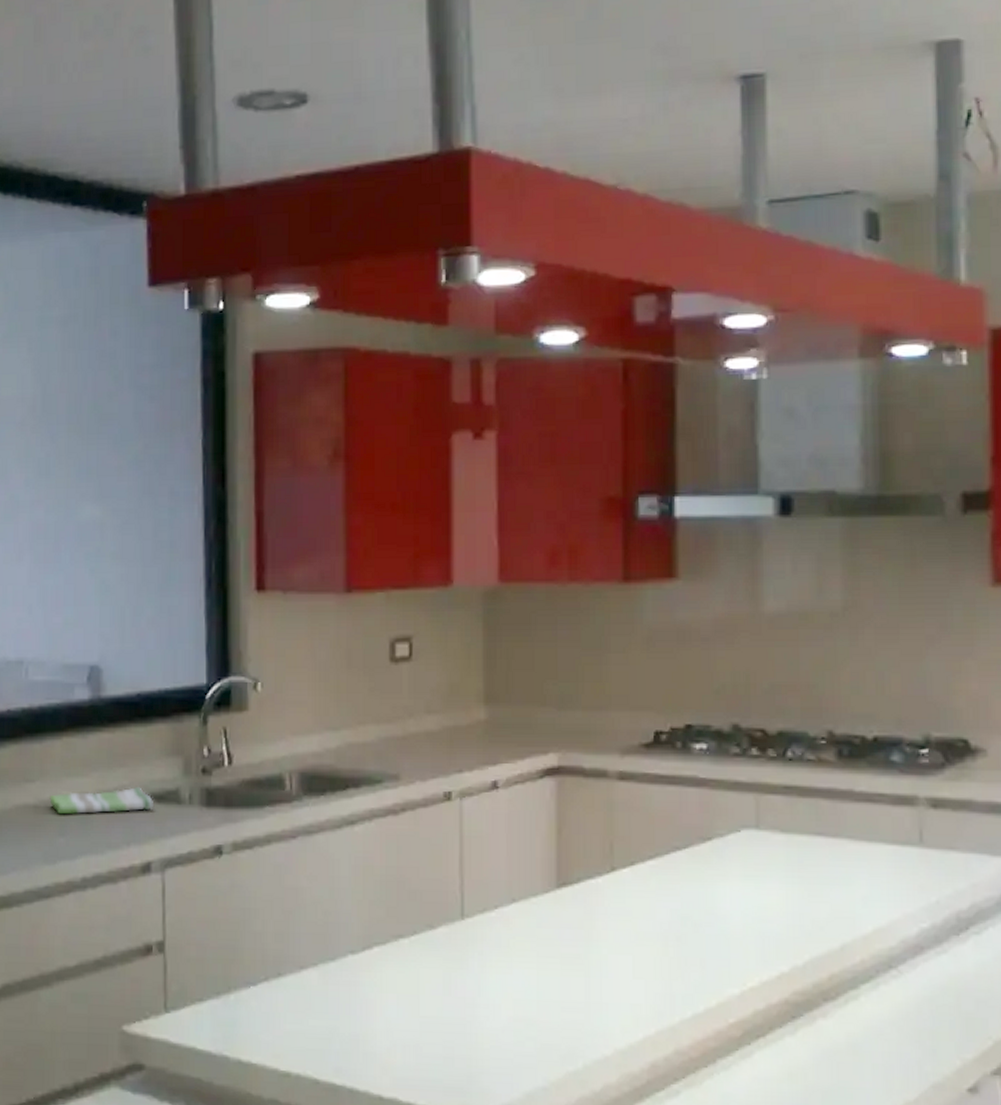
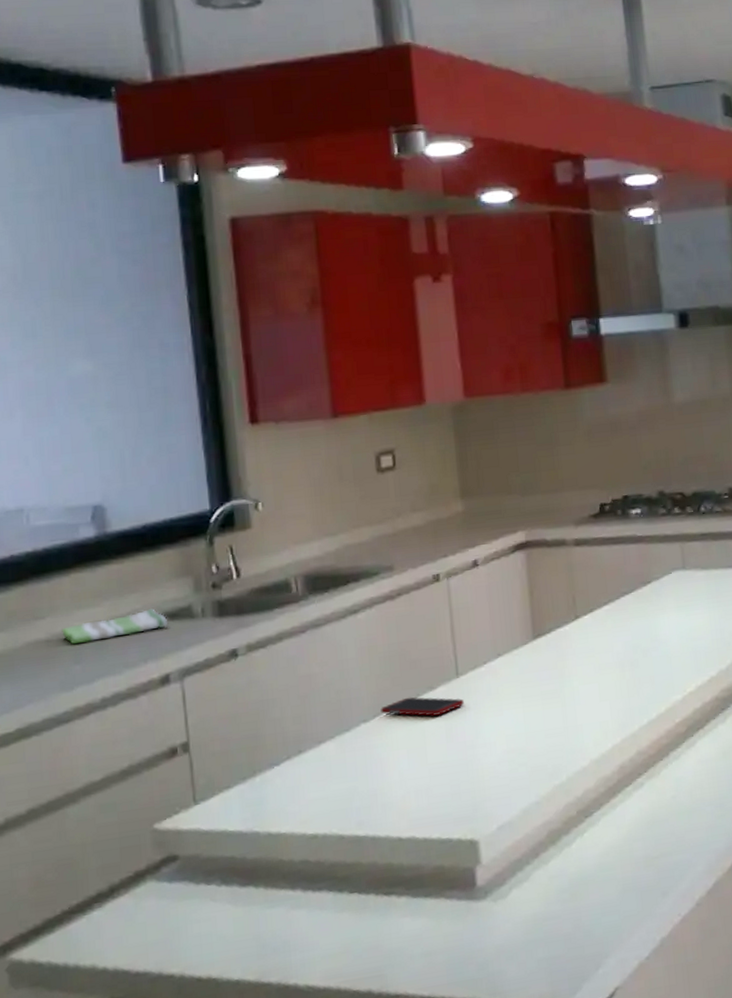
cell phone: none [371,933,467,960] -> present [380,697,464,716]

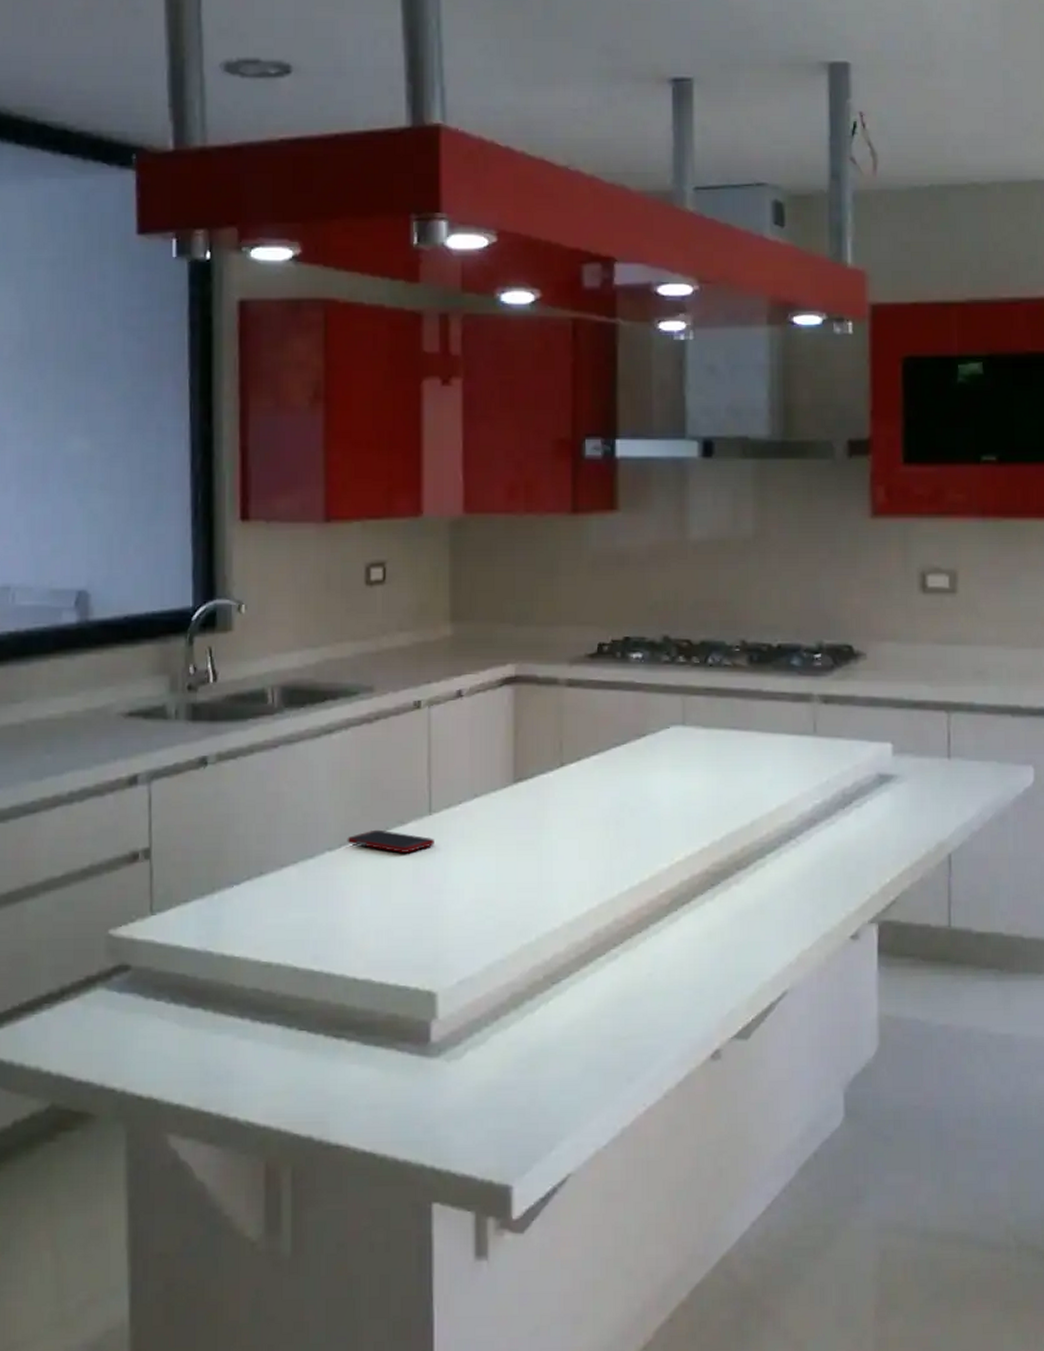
dish towel: present [61,609,167,645] -> none [36,705,140,733]

